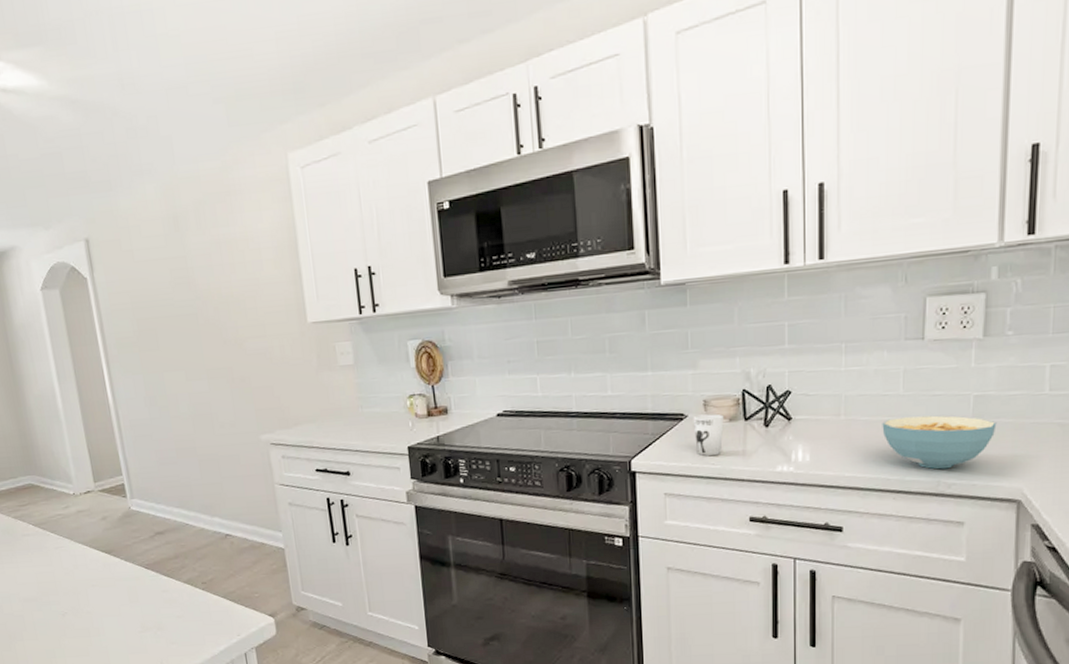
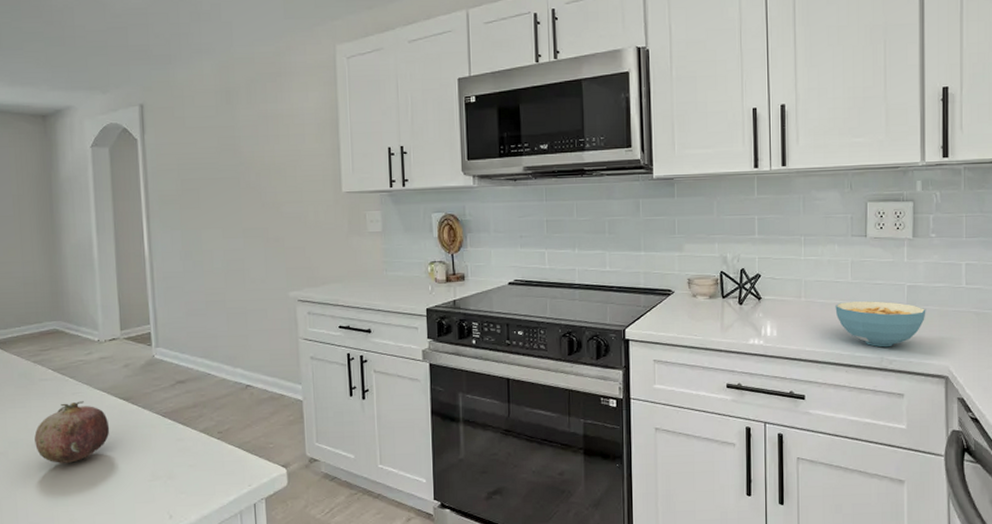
fruit: none [25,555,96,617] -> present [34,401,110,463]
cup: present [693,413,724,456] -> none [679,291,705,328]

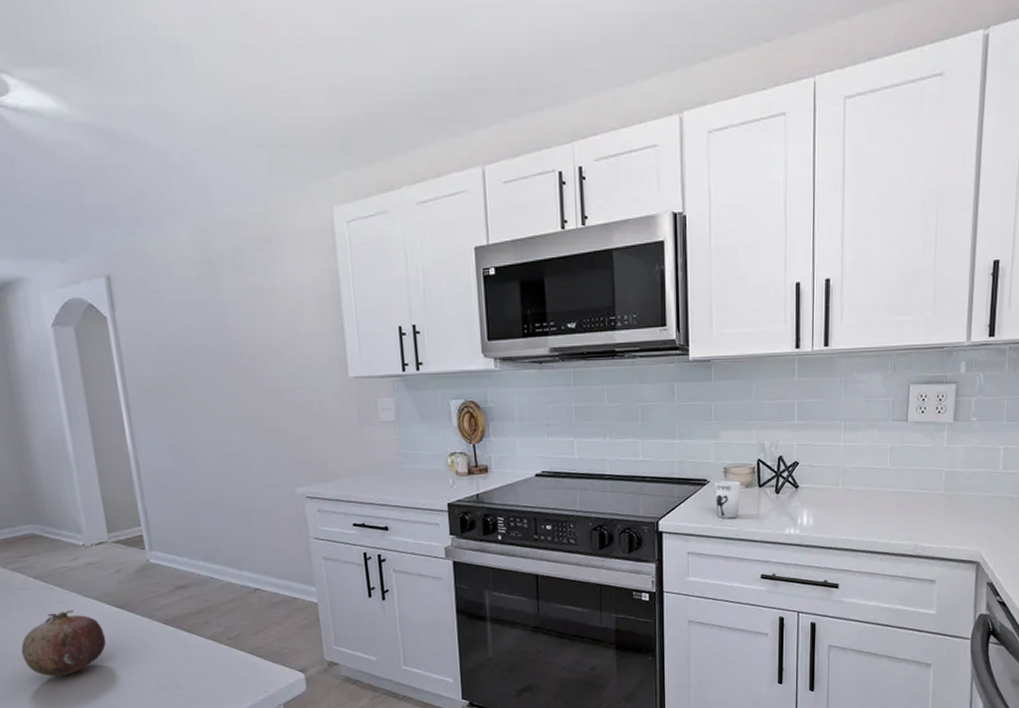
cup: none [679,291,705,328] -> present [714,480,741,518]
cereal bowl: present [835,301,926,348] -> none [872,487,962,534]

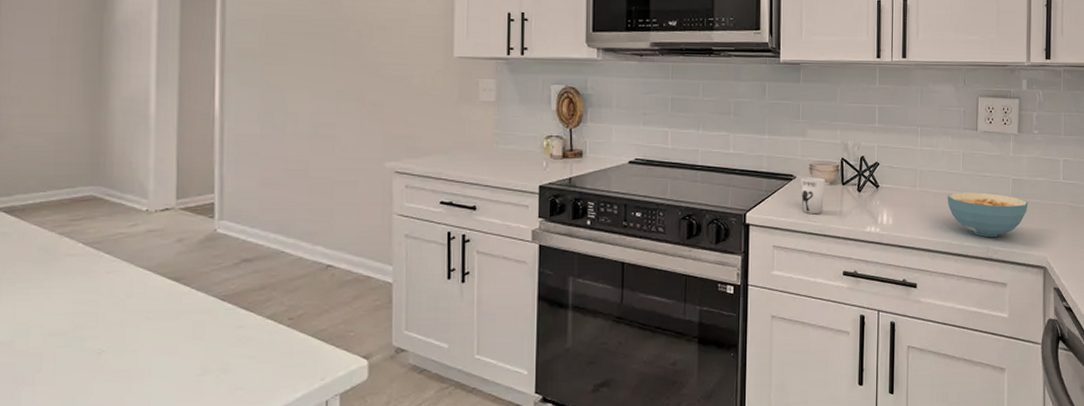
fruit: present [21,610,107,676] -> none [52,281,153,355]
cereal bowl: none [872,487,962,534] -> present [947,192,1028,238]

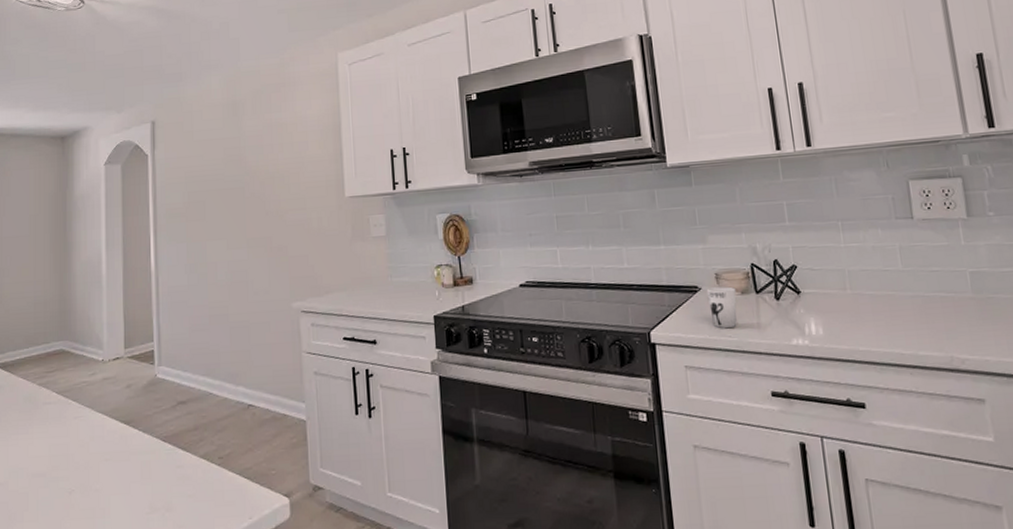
cereal bowl: present [947,192,1028,238] -> none [887,290,997,344]

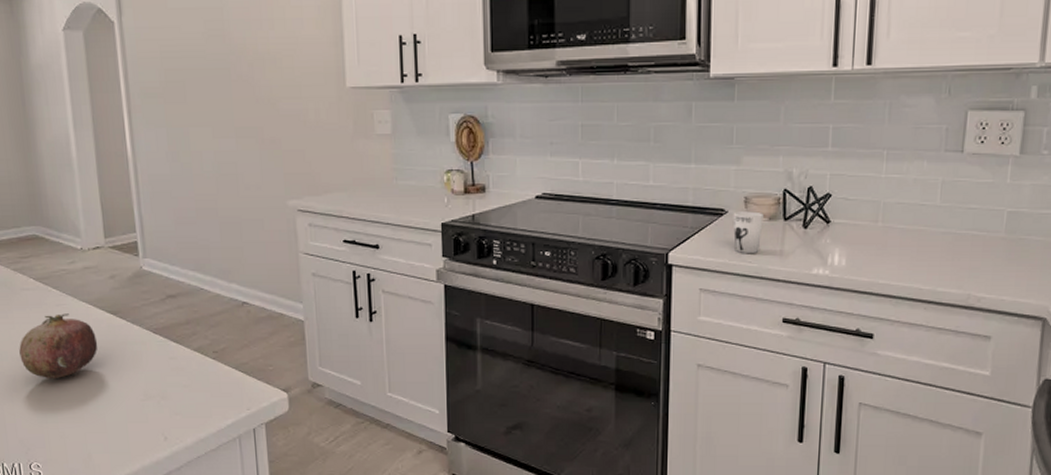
fruit: none [35,425,110,495] -> present [19,313,98,378]

